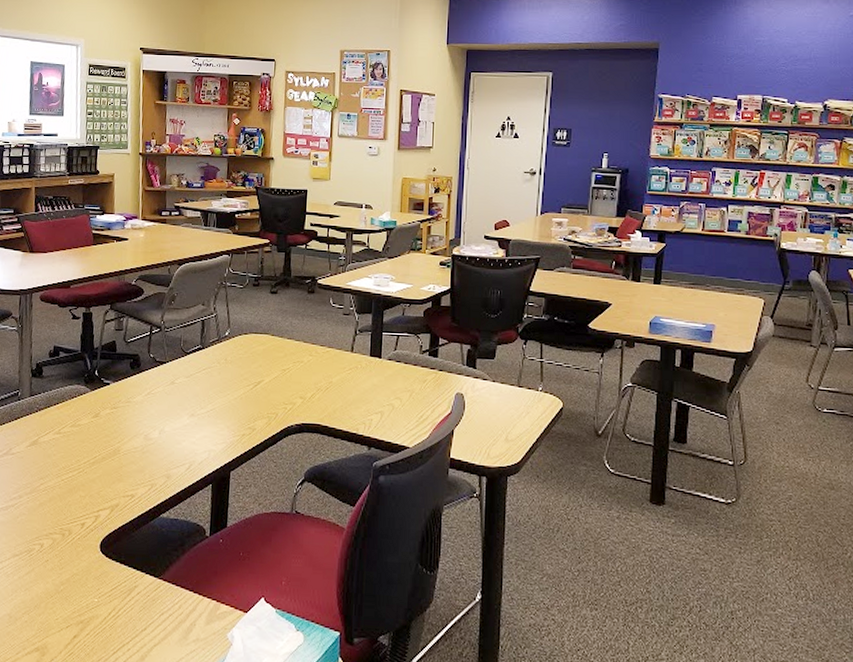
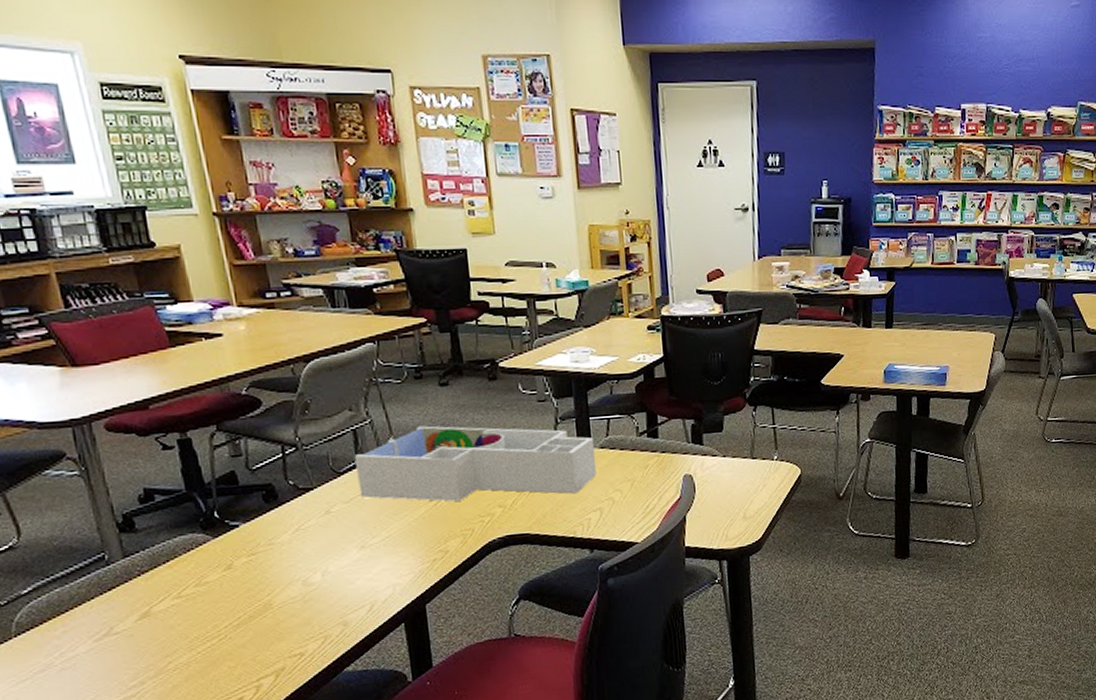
desk organizer: none [198,323,383,396] -> present [354,425,596,502]

